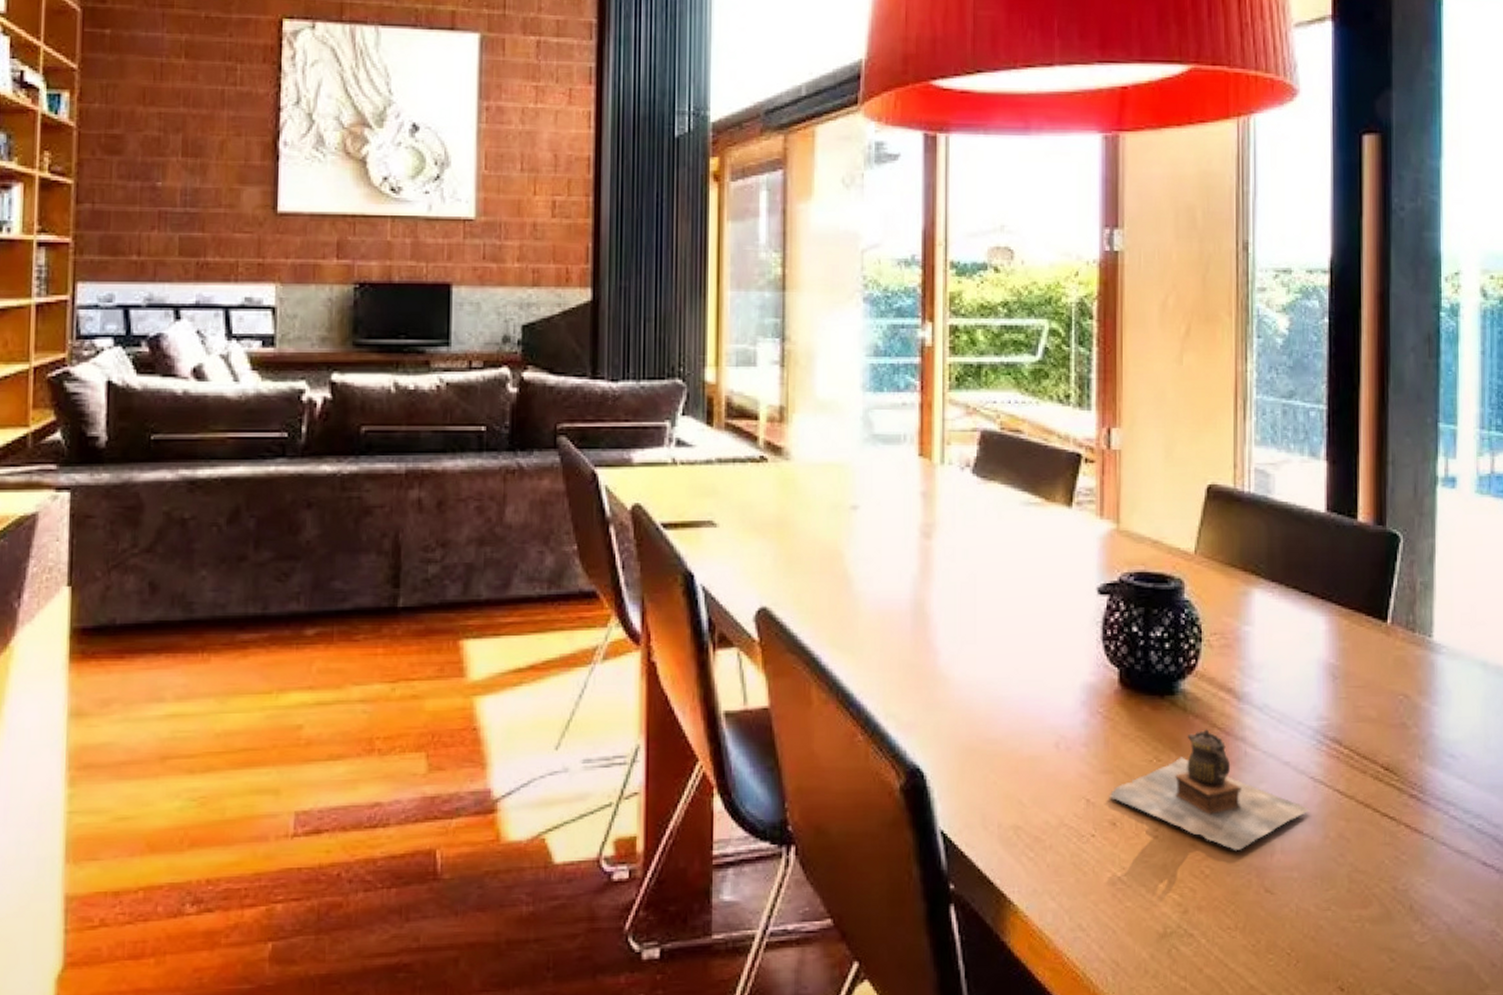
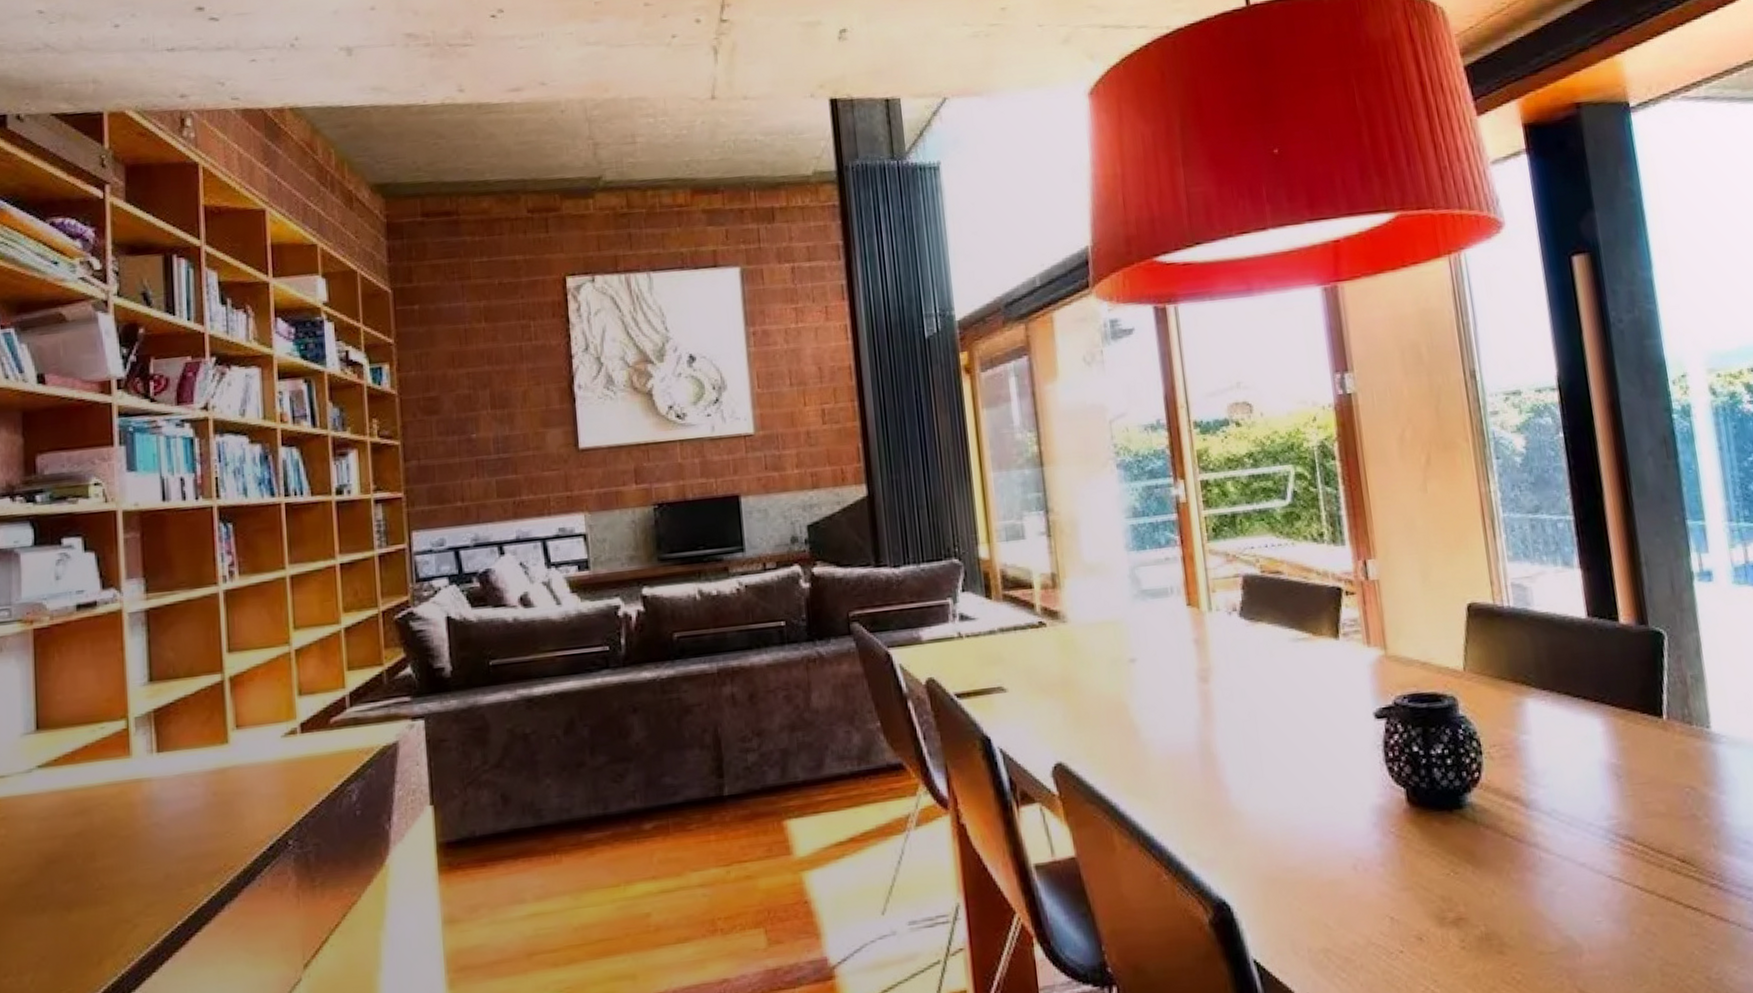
teapot: present [1109,729,1310,850] -> none [1411,838,1612,954]

